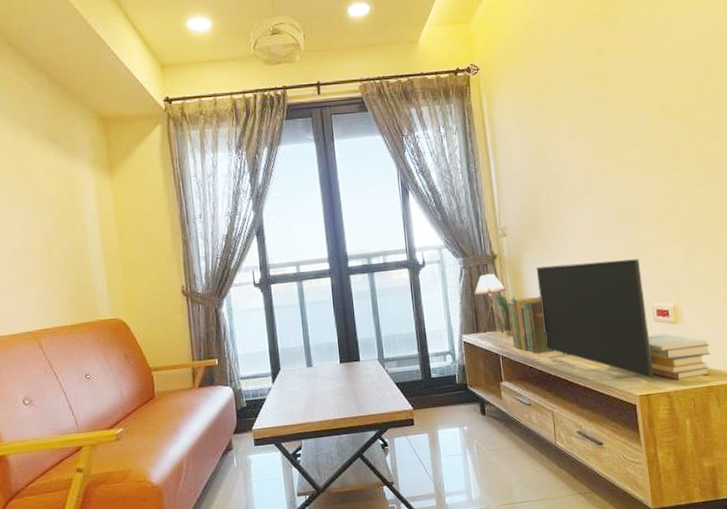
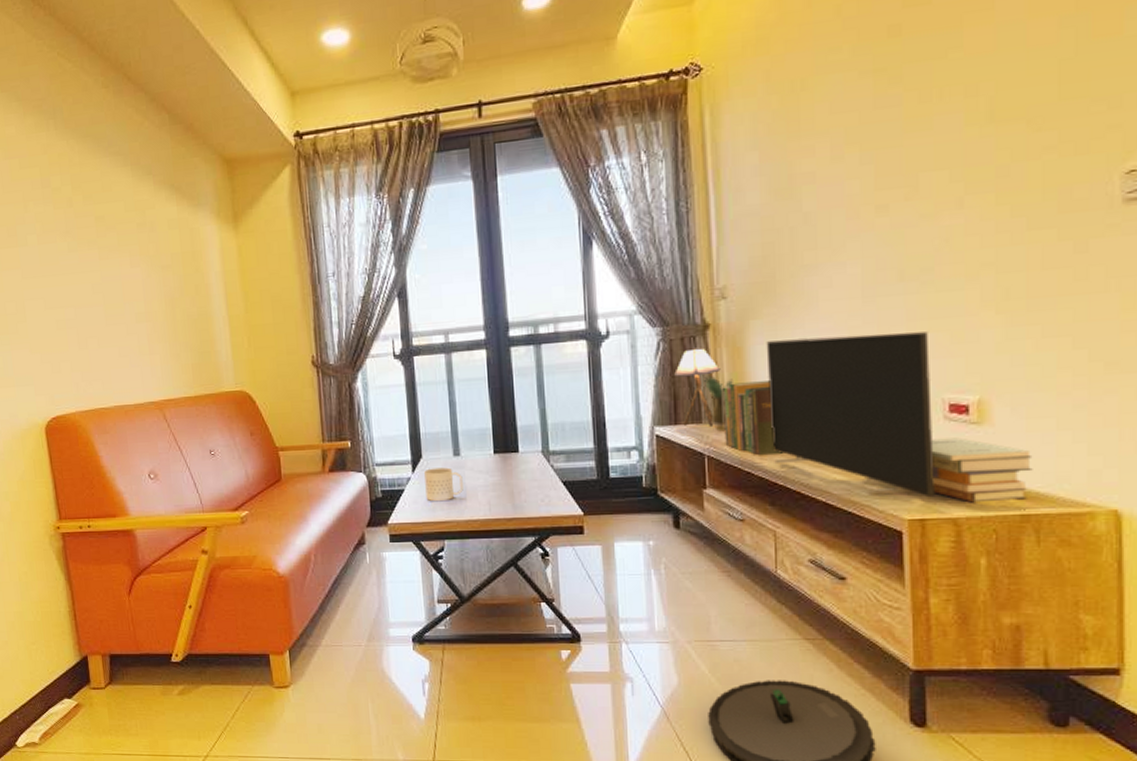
mug: none [283,377,316,408] -> present [424,467,463,502]

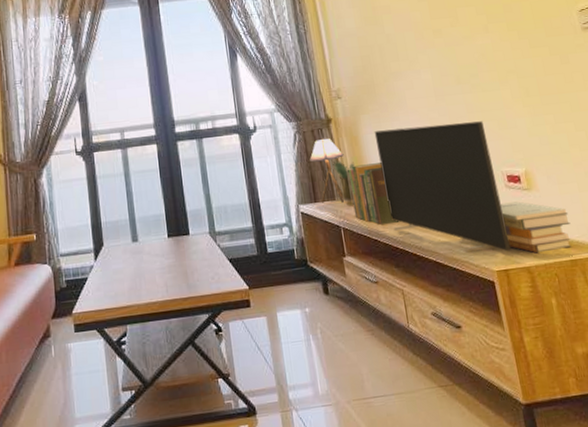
mug: present [424,467,463,502] -> none [106,253,142,288]

